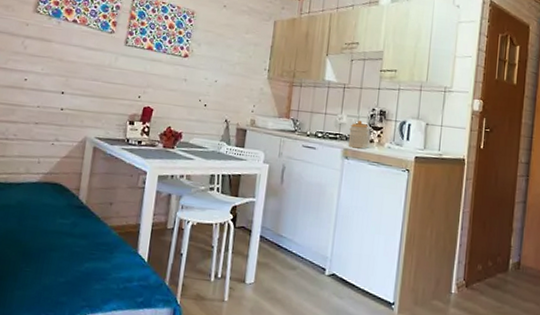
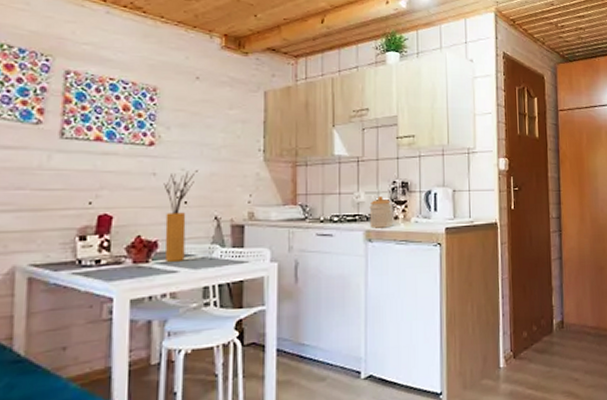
vase: none [186,80,214,152] -> present [163,171,194,263]

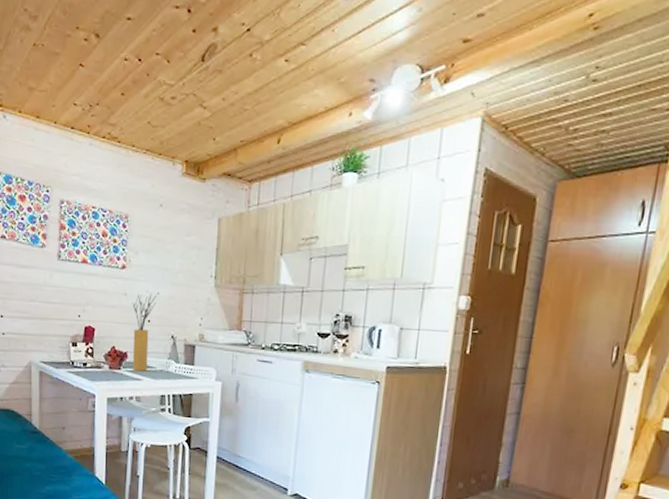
jar: present [369,195,394,228] -> none [308,328,334,361]

